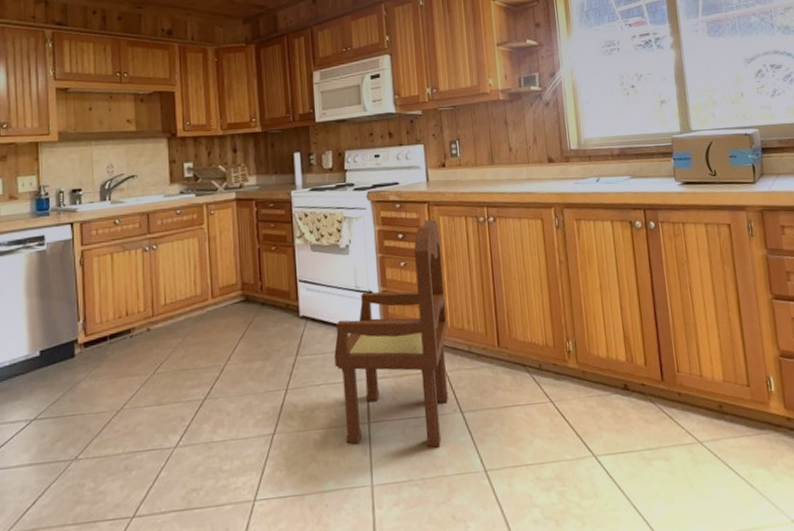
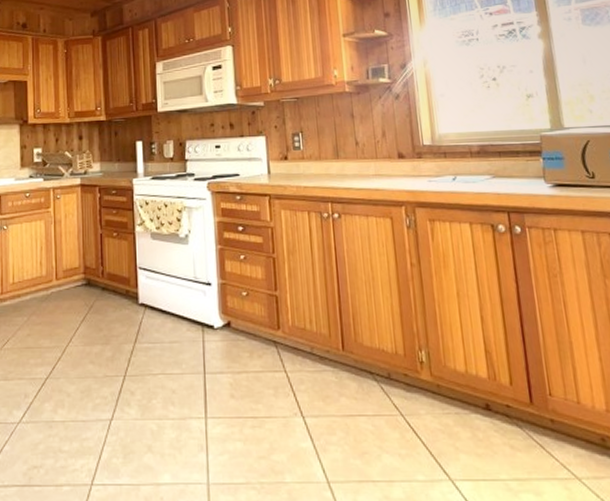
dining chair: present [334,219,449,448] -> none [172,213,290,451]

